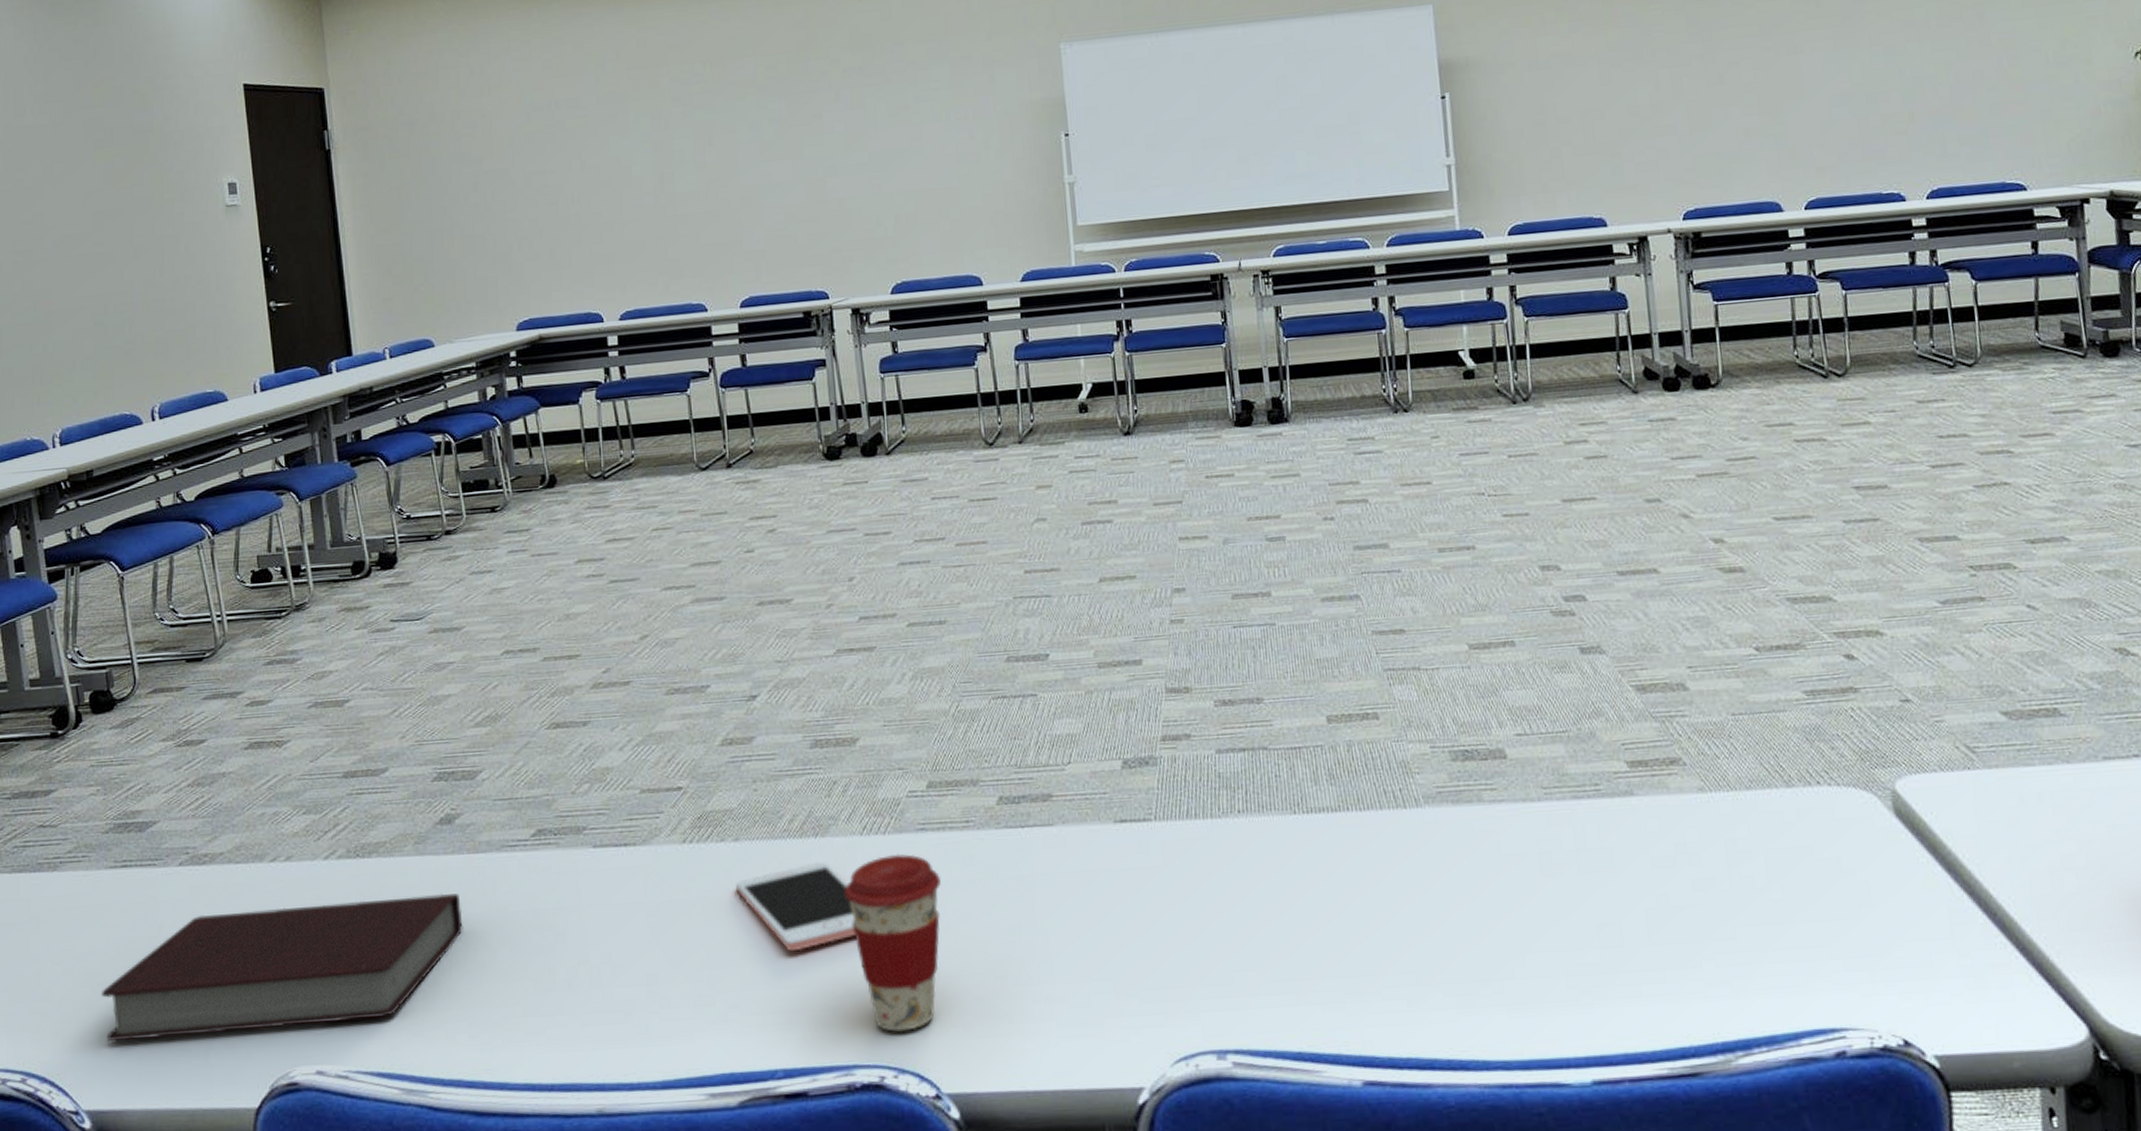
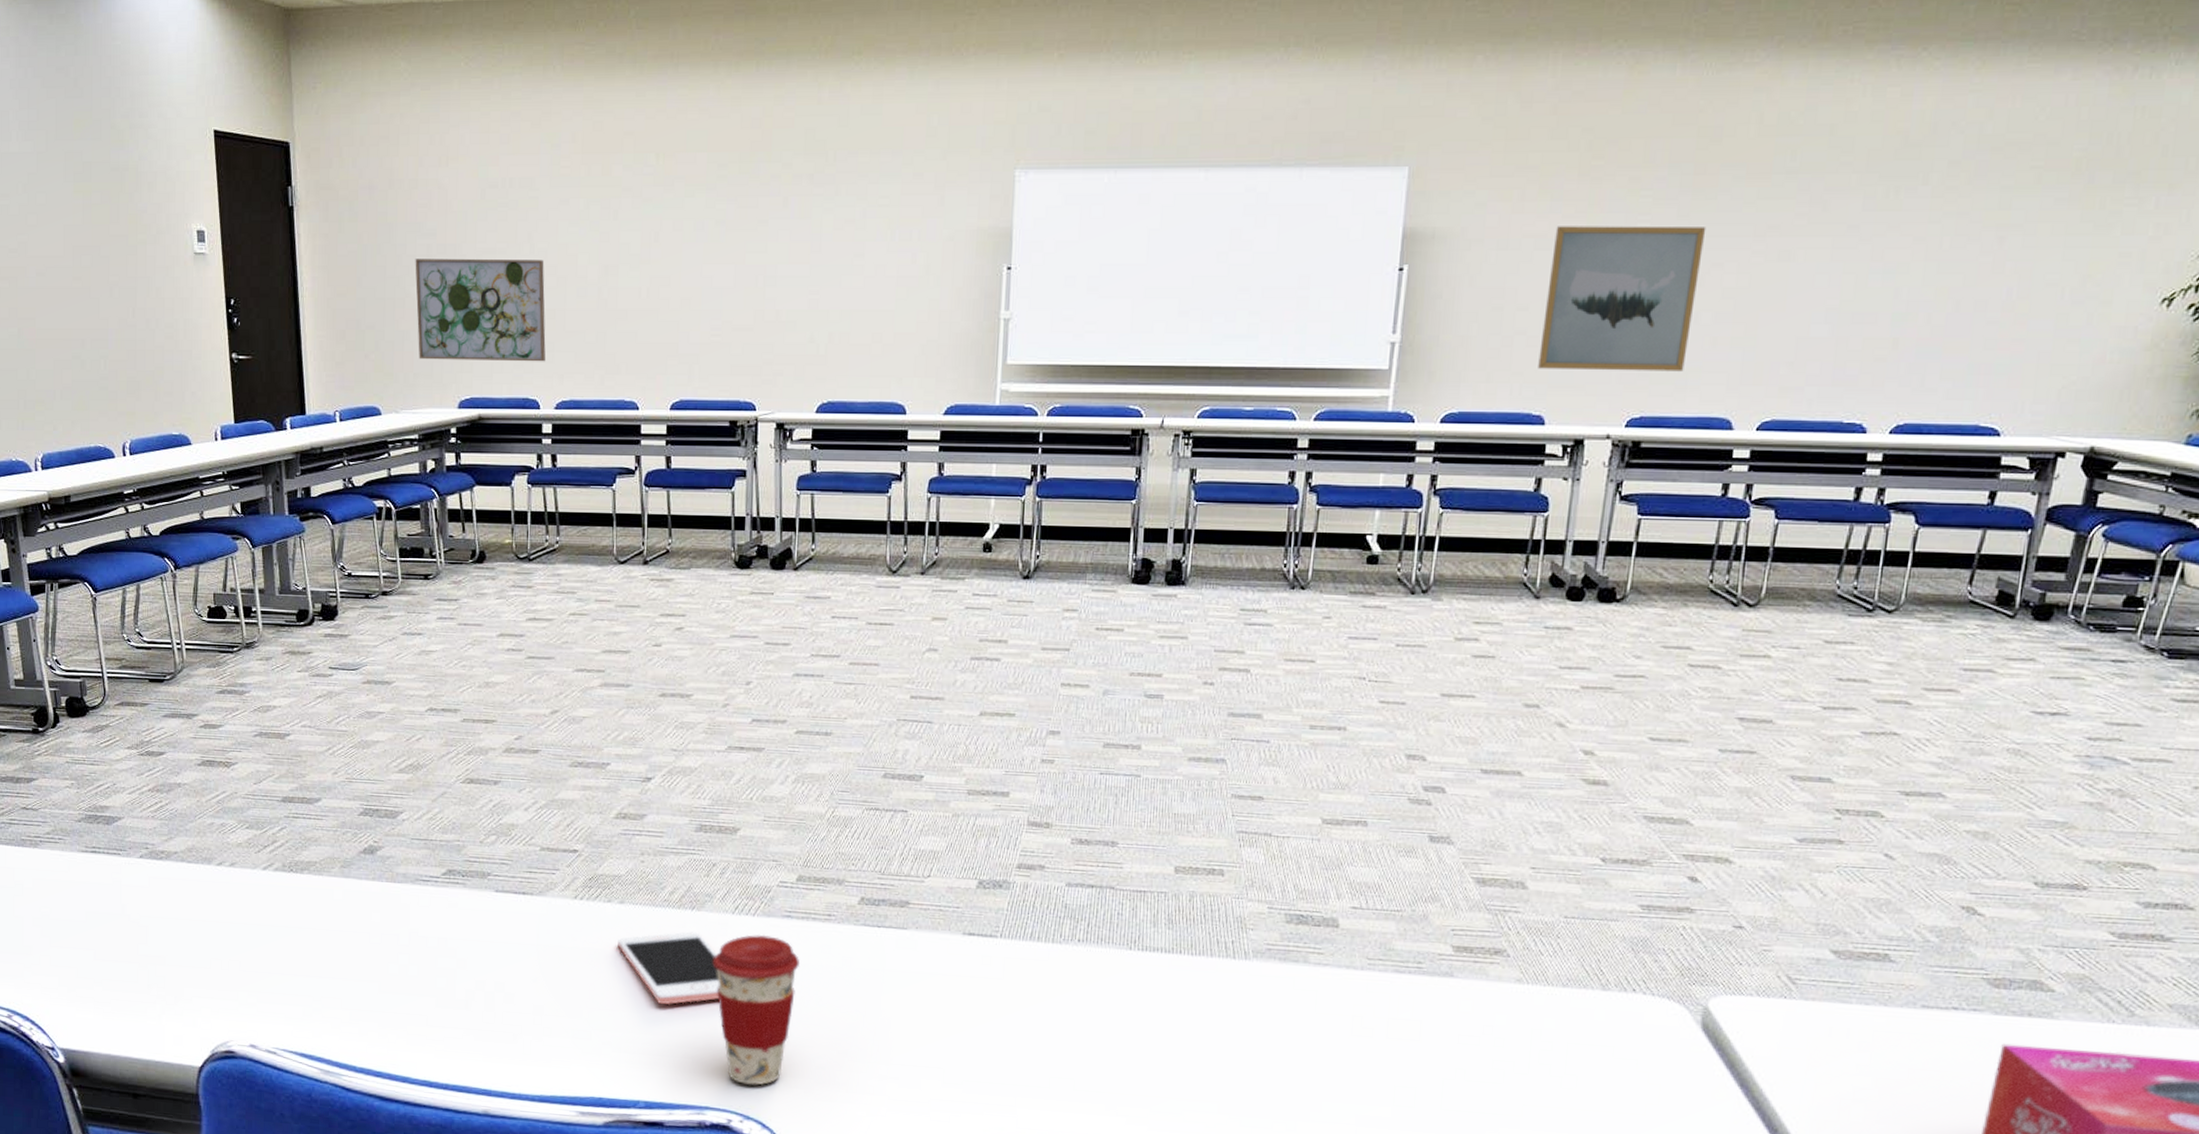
book: present [100,893,463,1042] -> none [73,902,379,1010]
wall art: none [462,175,605,286] -> present [415,258,546,362]
wall art: none [1579,31,1726,175] -> present [1538,226,1707,372]

